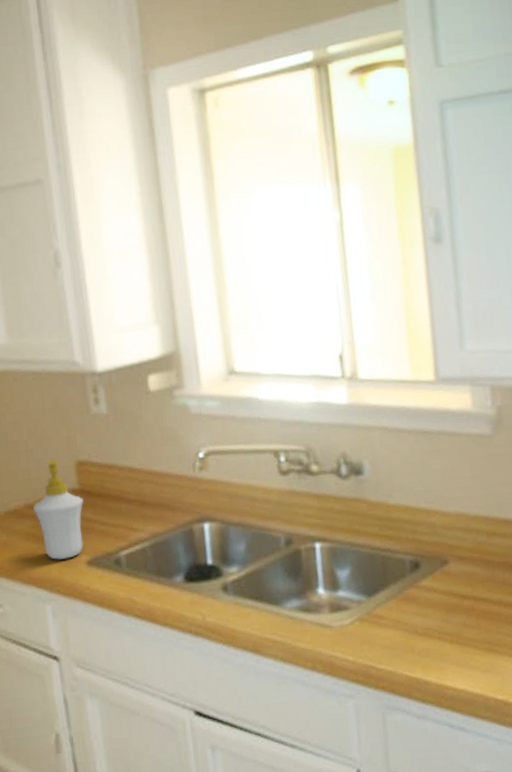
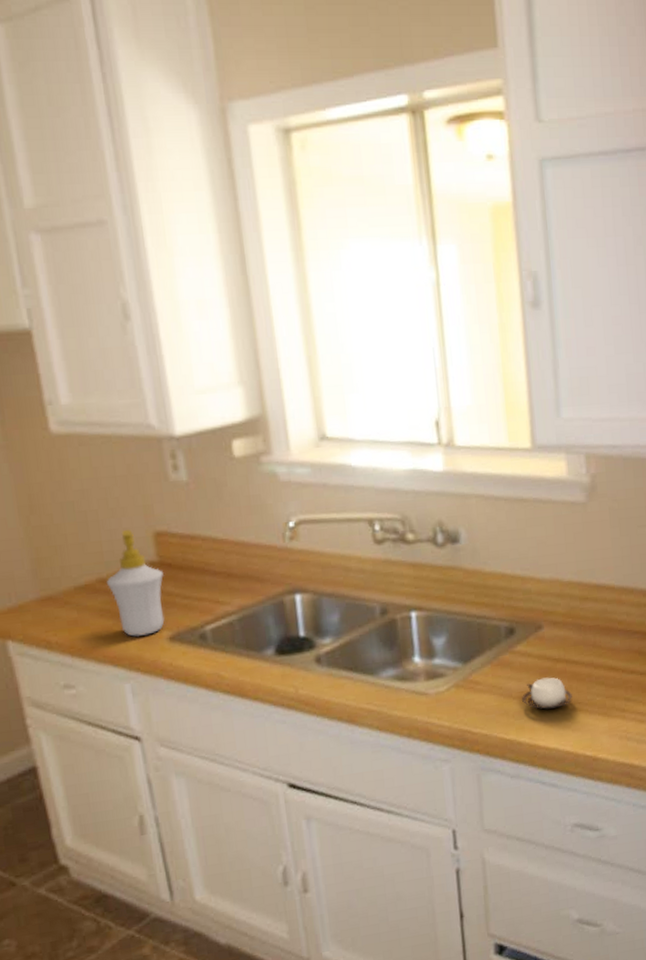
cup: none [427,614,481,648] -> present [521,677,572,709]

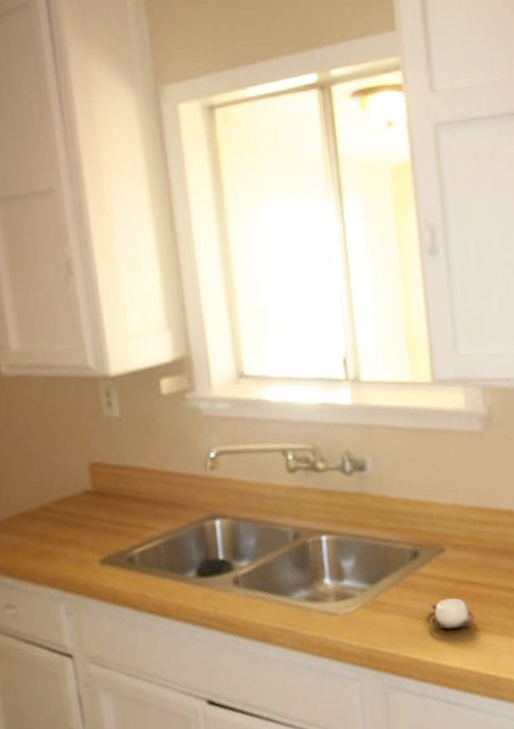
soap bottle: present [106,530,165,637] -> none [45,461,97,560]

